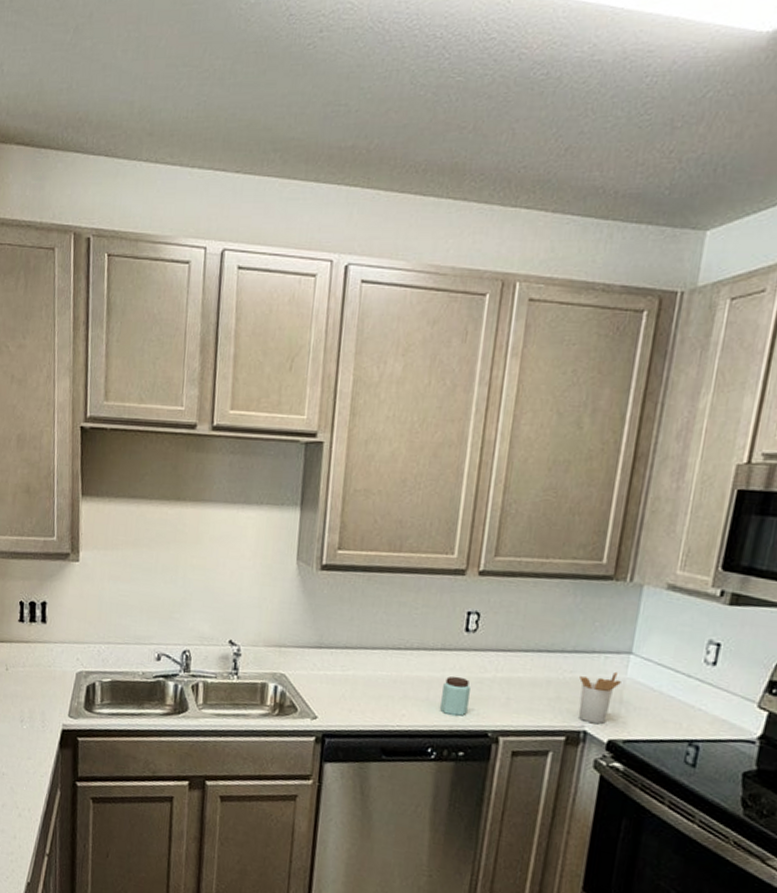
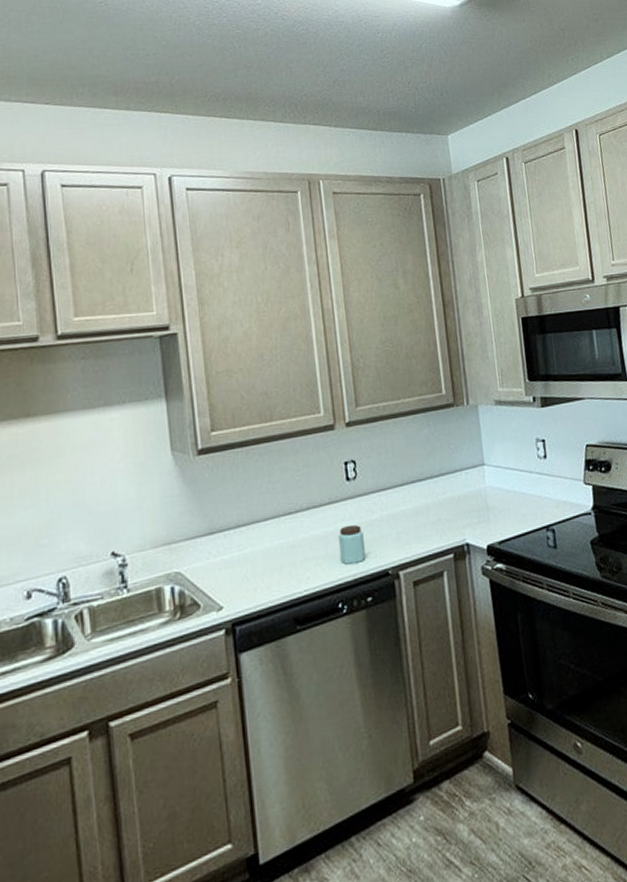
utensil holder: present [578,671,621,724] -> none [451,483,483,535]

